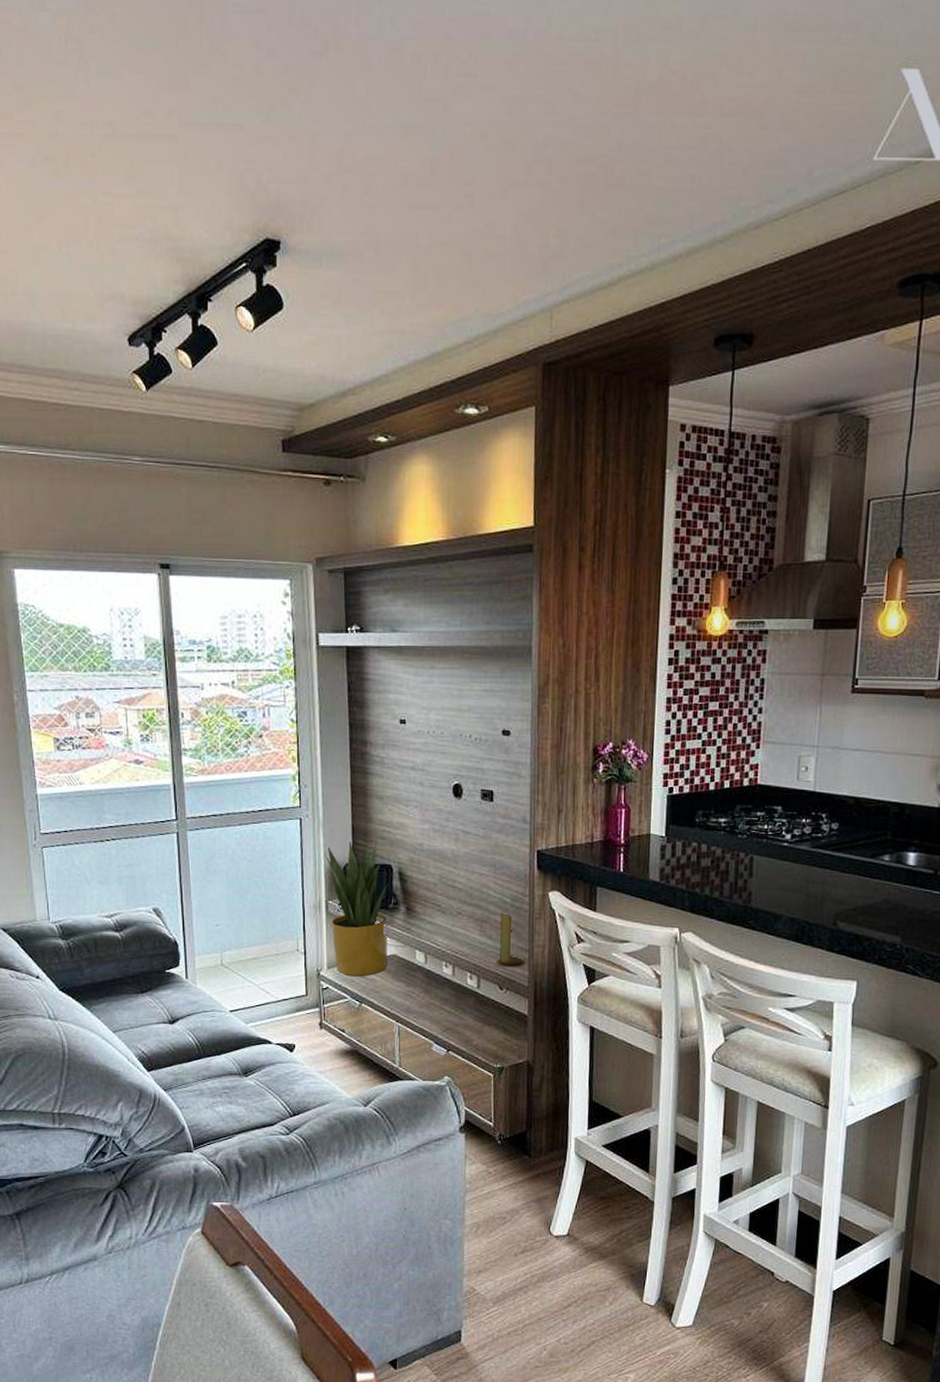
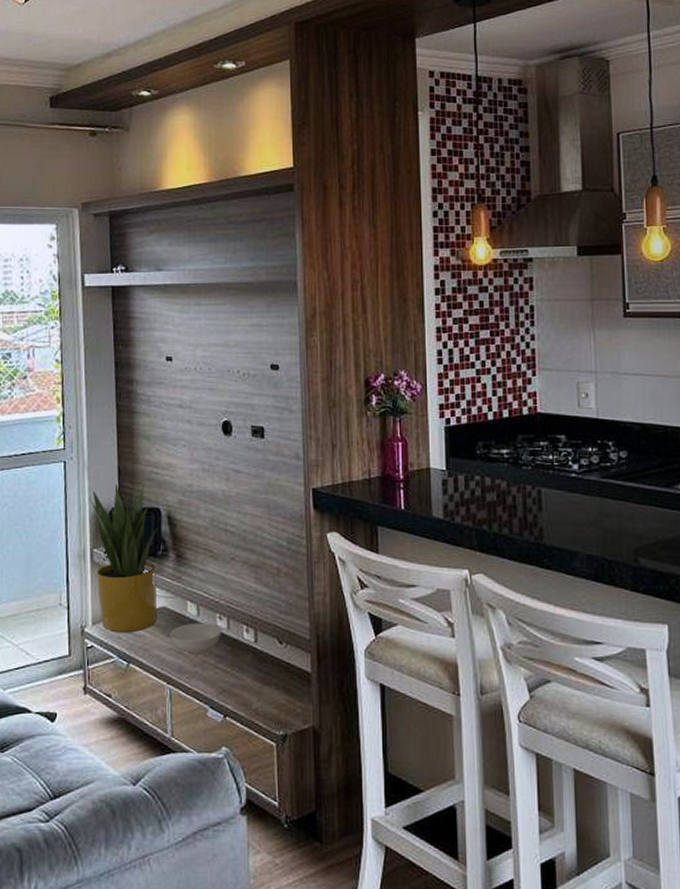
bowl: none [399,969,448,996] -> present [169,623,222,653]
candle: present [496,911,526,968] -> none [274,555,306,619]

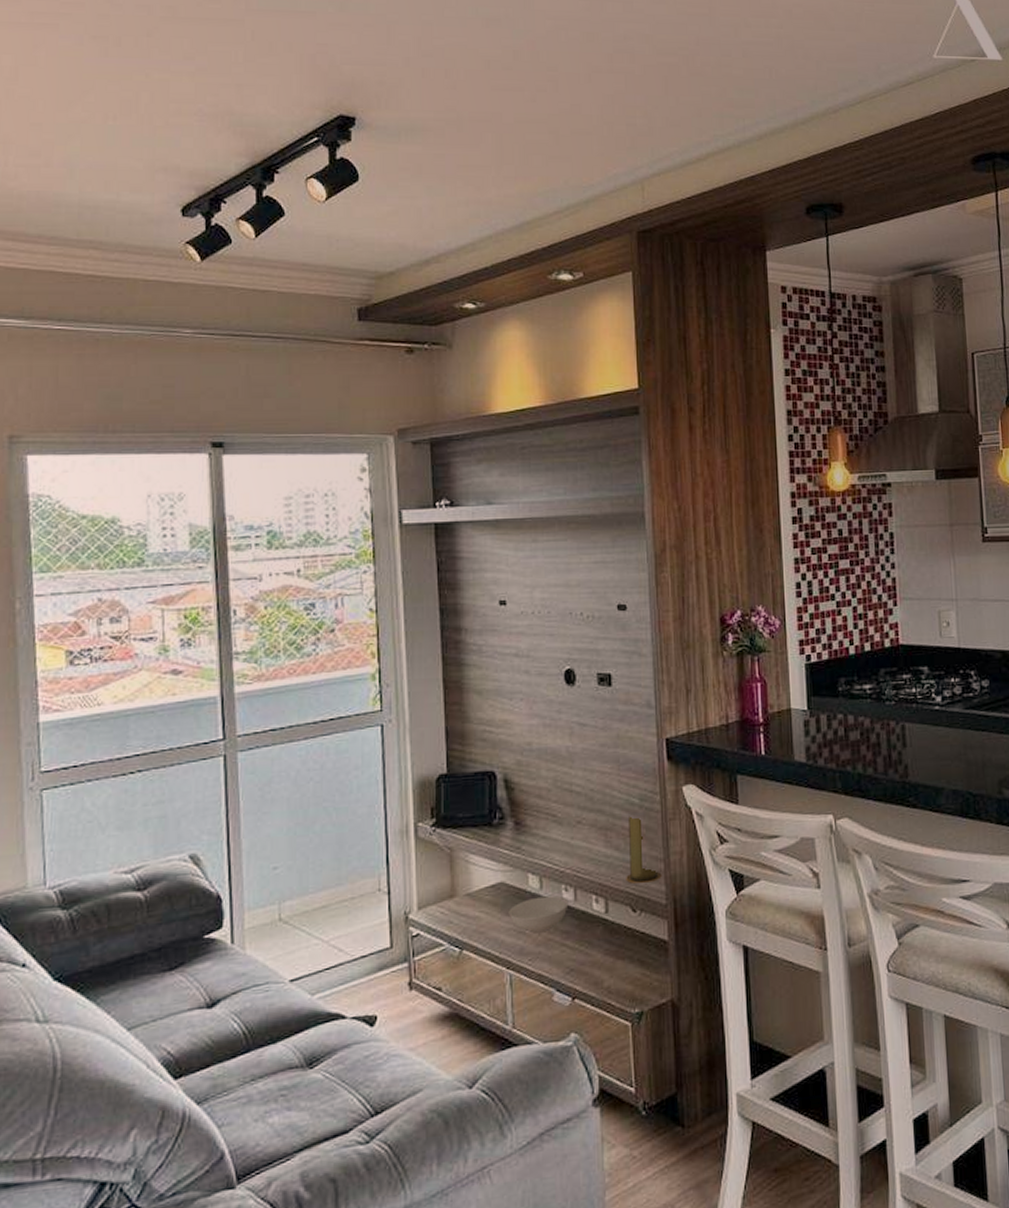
planter: present [89,483,158,633] -> none [412,744,494,916]
candle: none [274,555,306,619] -> present [626,814,662,884]

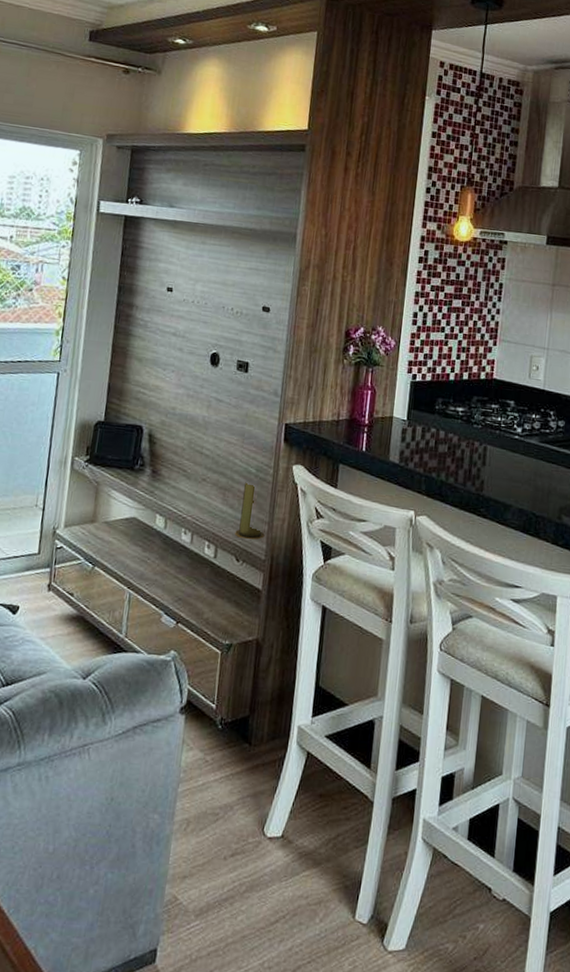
bowl: present [508,896,569,932] -> none [136,534,186,564]

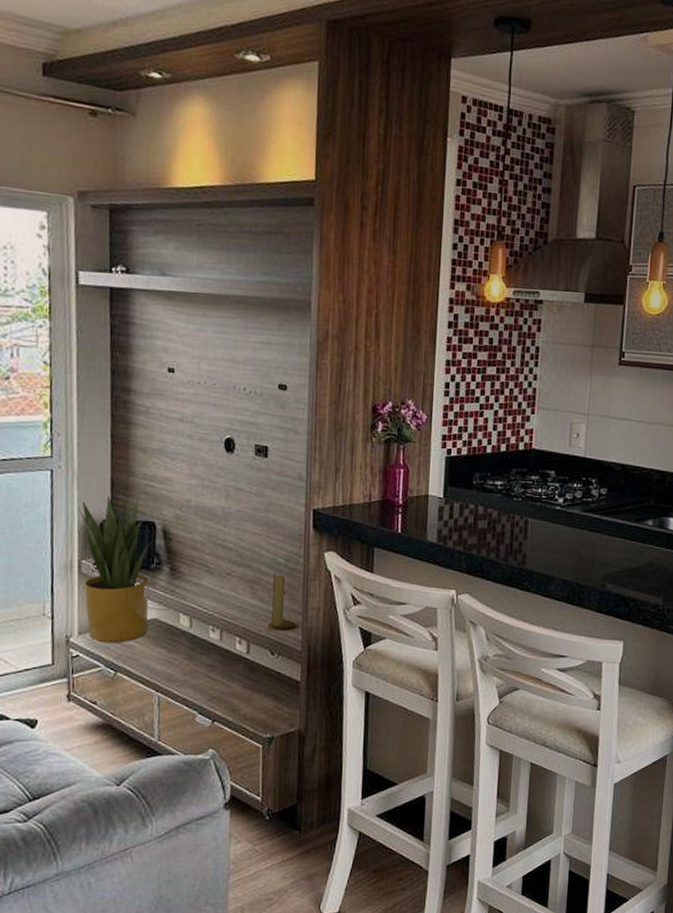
planter: none [73,400,138,538] -> present [78,496,152,643]

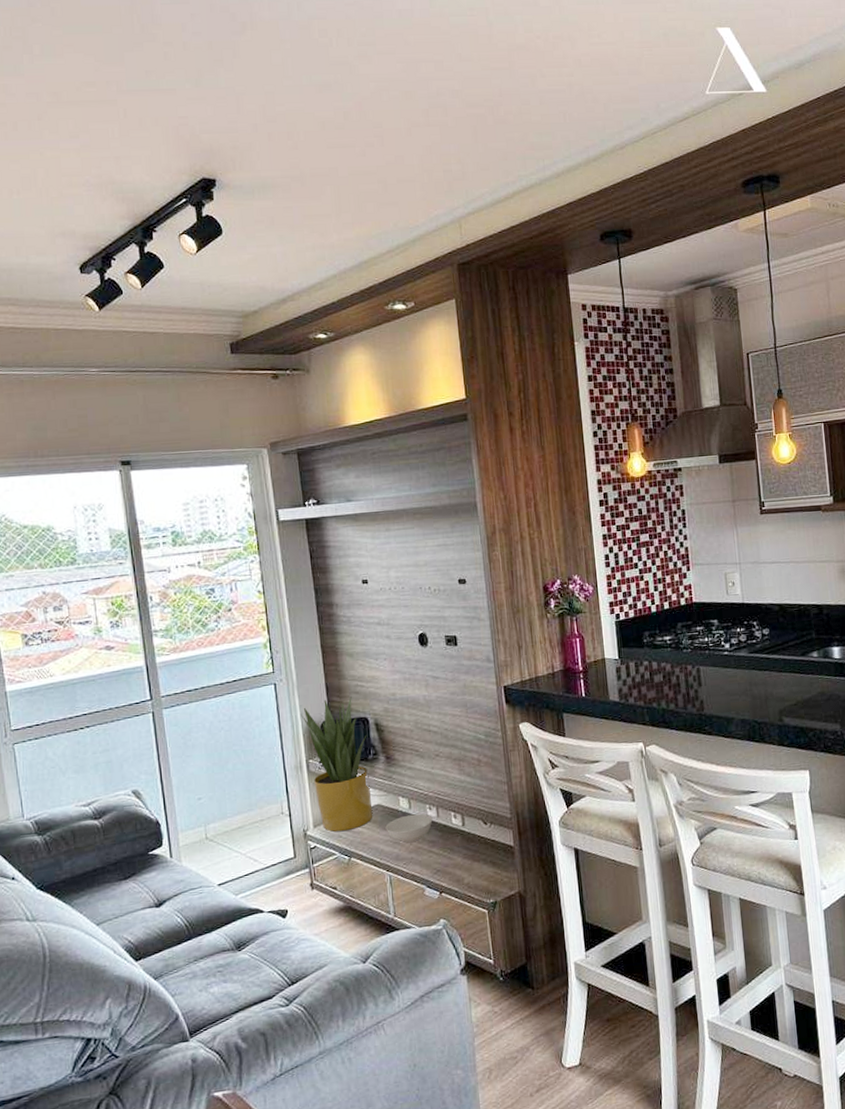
bowl: none [160,634,215,663] -> present [385,813,433,842]
candle: present [267,572,300,632] -> none [477,747,506,803]

